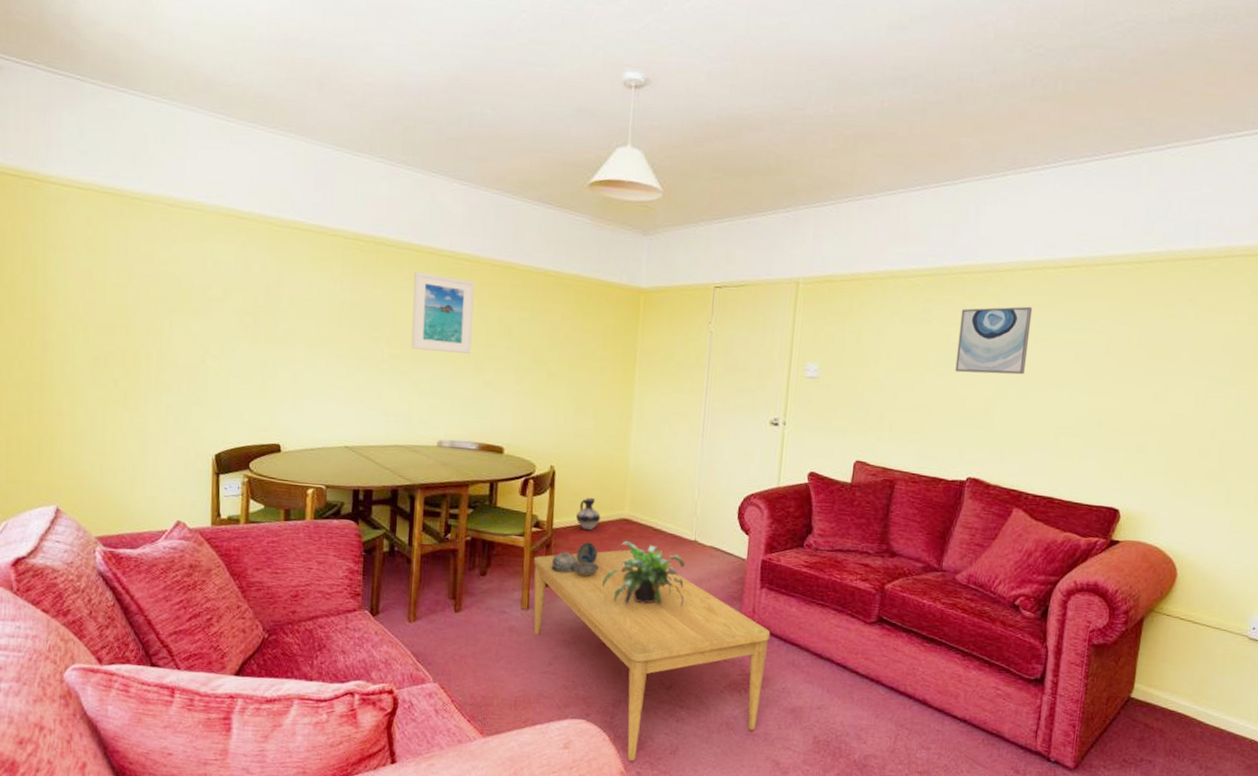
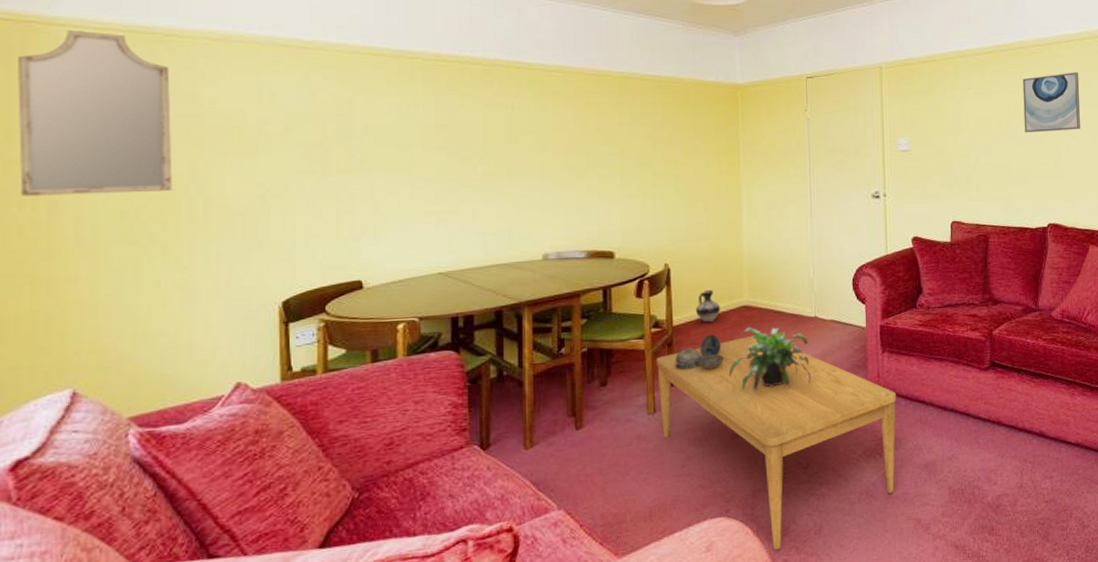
home mirror: none [20,188,134,343] -> present [16,30,173,196]
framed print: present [411,272,475,354] -> none [504,87,572,164]

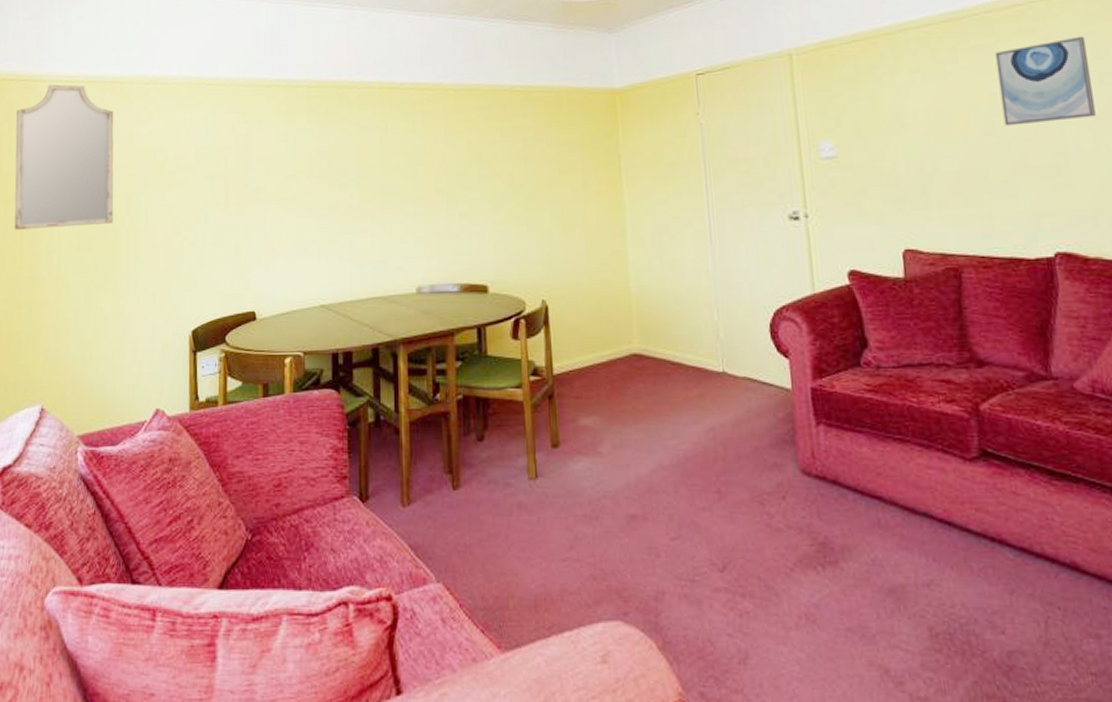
coffee table: present [655,335,897,550] -> none [535,391,846,676]
decorative bowl: present [675,334,724,370] -> none [557,387,613,430]
ceramic jug: present [695,289,721,323] -> none [577,332,608,373]
potted plant: present [729,326,812,391] -> none [620,380,724,463]

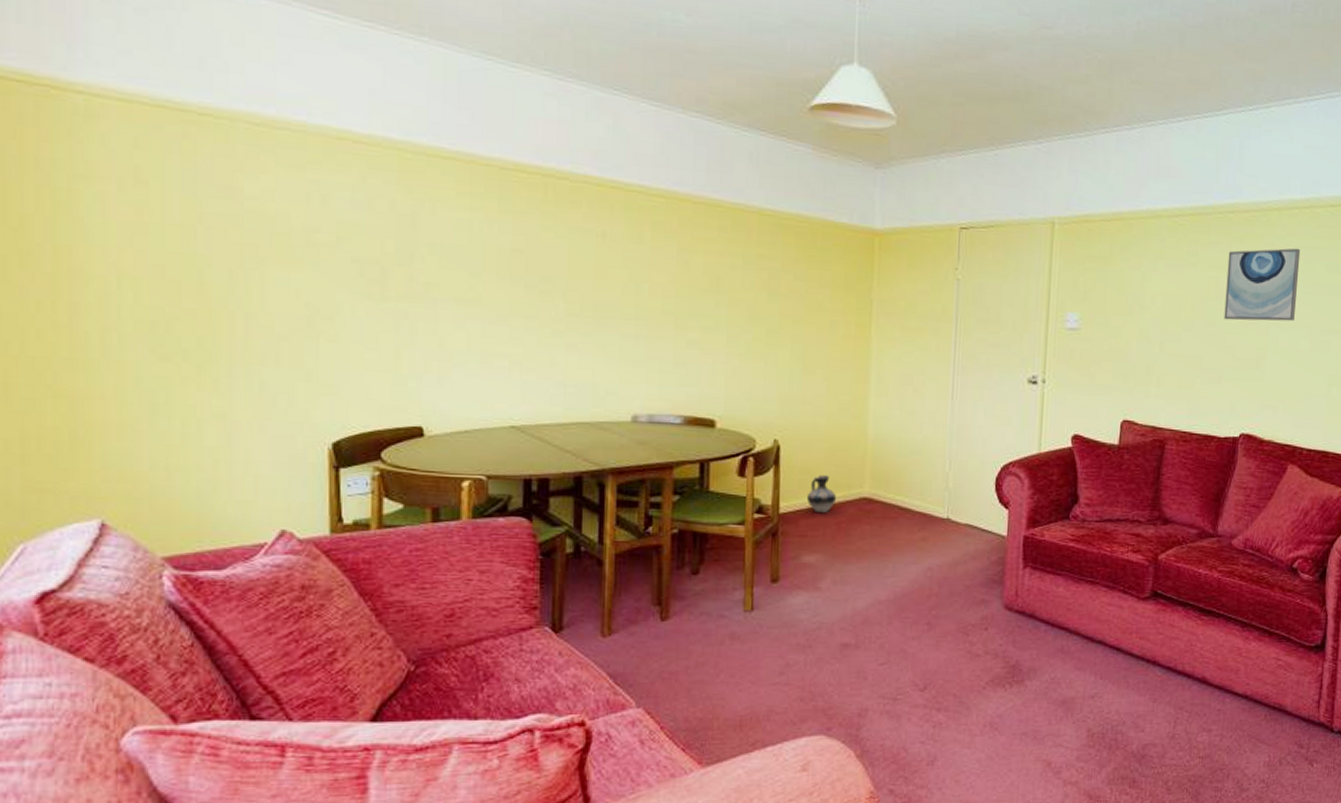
home mirror: present [14,84,114,230] -> none [29,99,208,302]
ceramic jug: none [577,332,608,373] -> present [806,474,837,514]

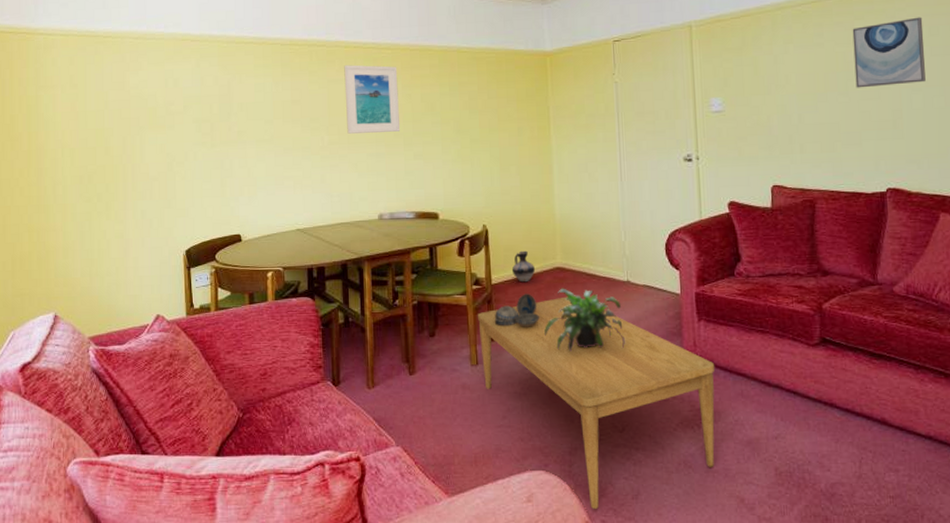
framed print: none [593,210,673,309] -> present [344,65,401,134]
coffee table: none [756,533,1037,777] -> present [477,296,715,509]
decorative bowl: none [778,527,836,568] -> present [494,294,539,327]
potted plant: none [841,522,939,598] -> present [545,288,626,351]

